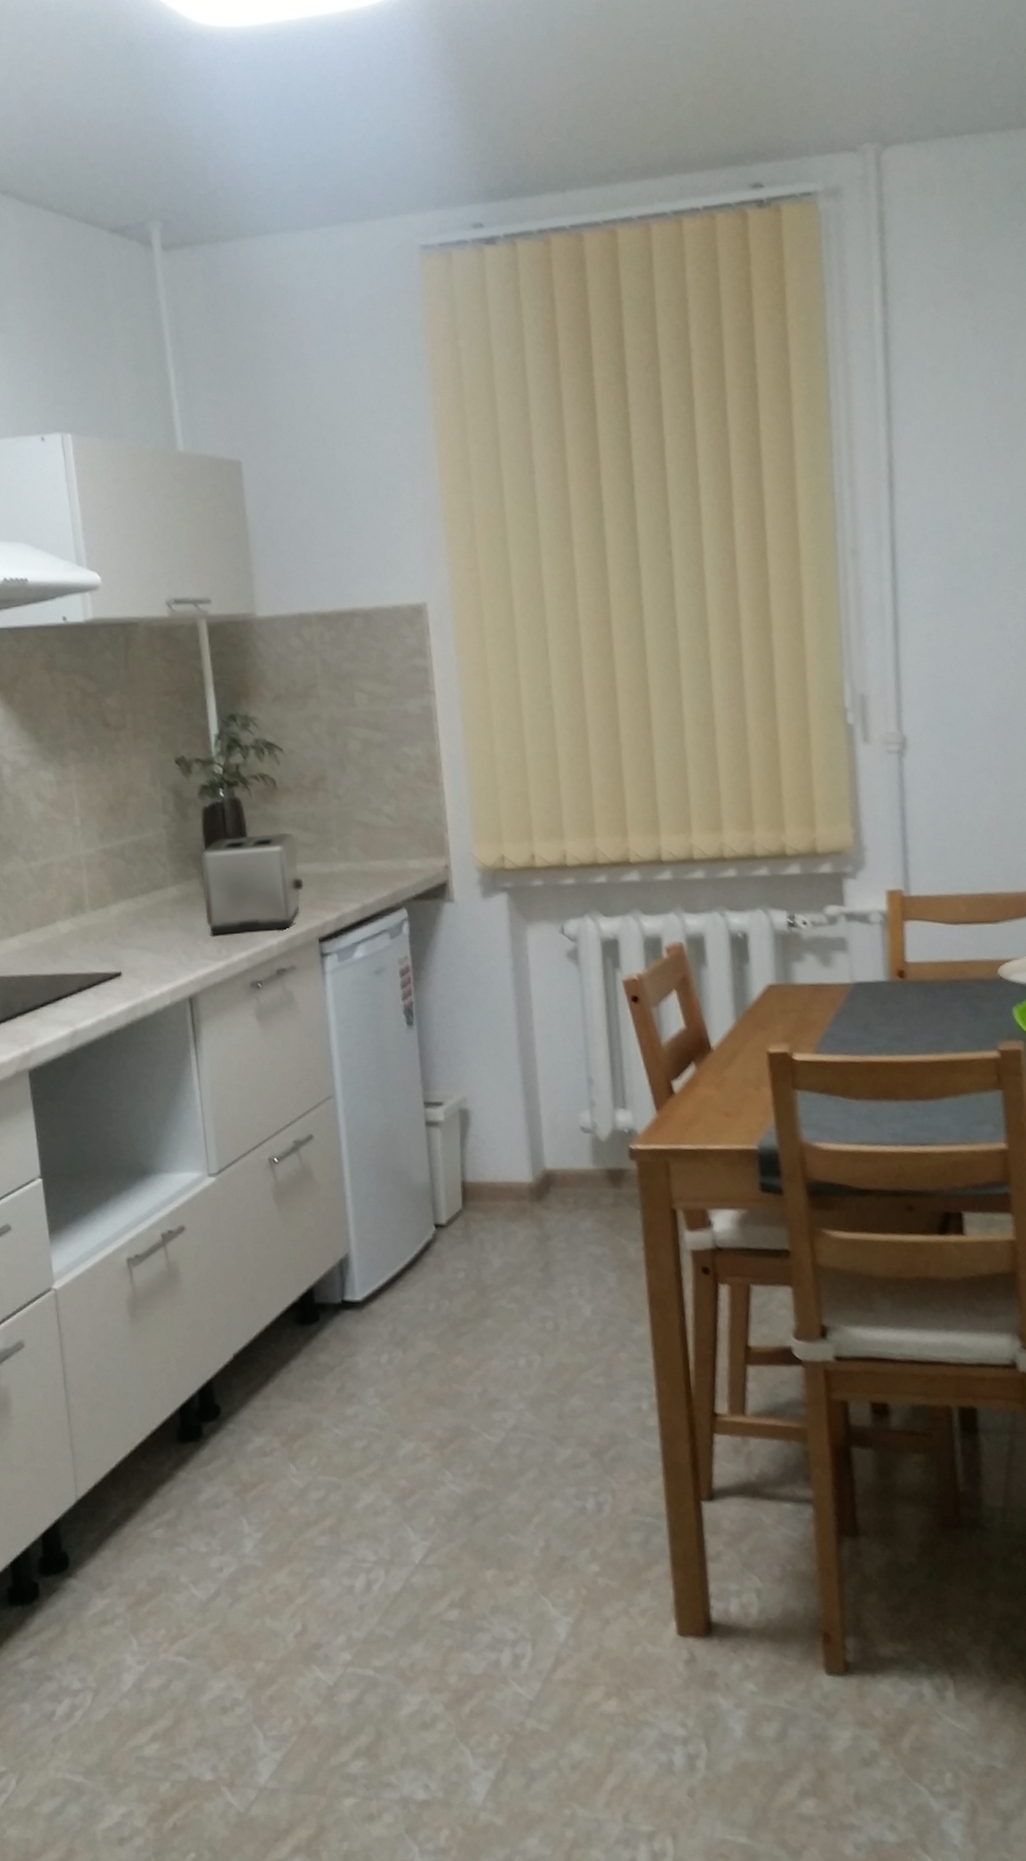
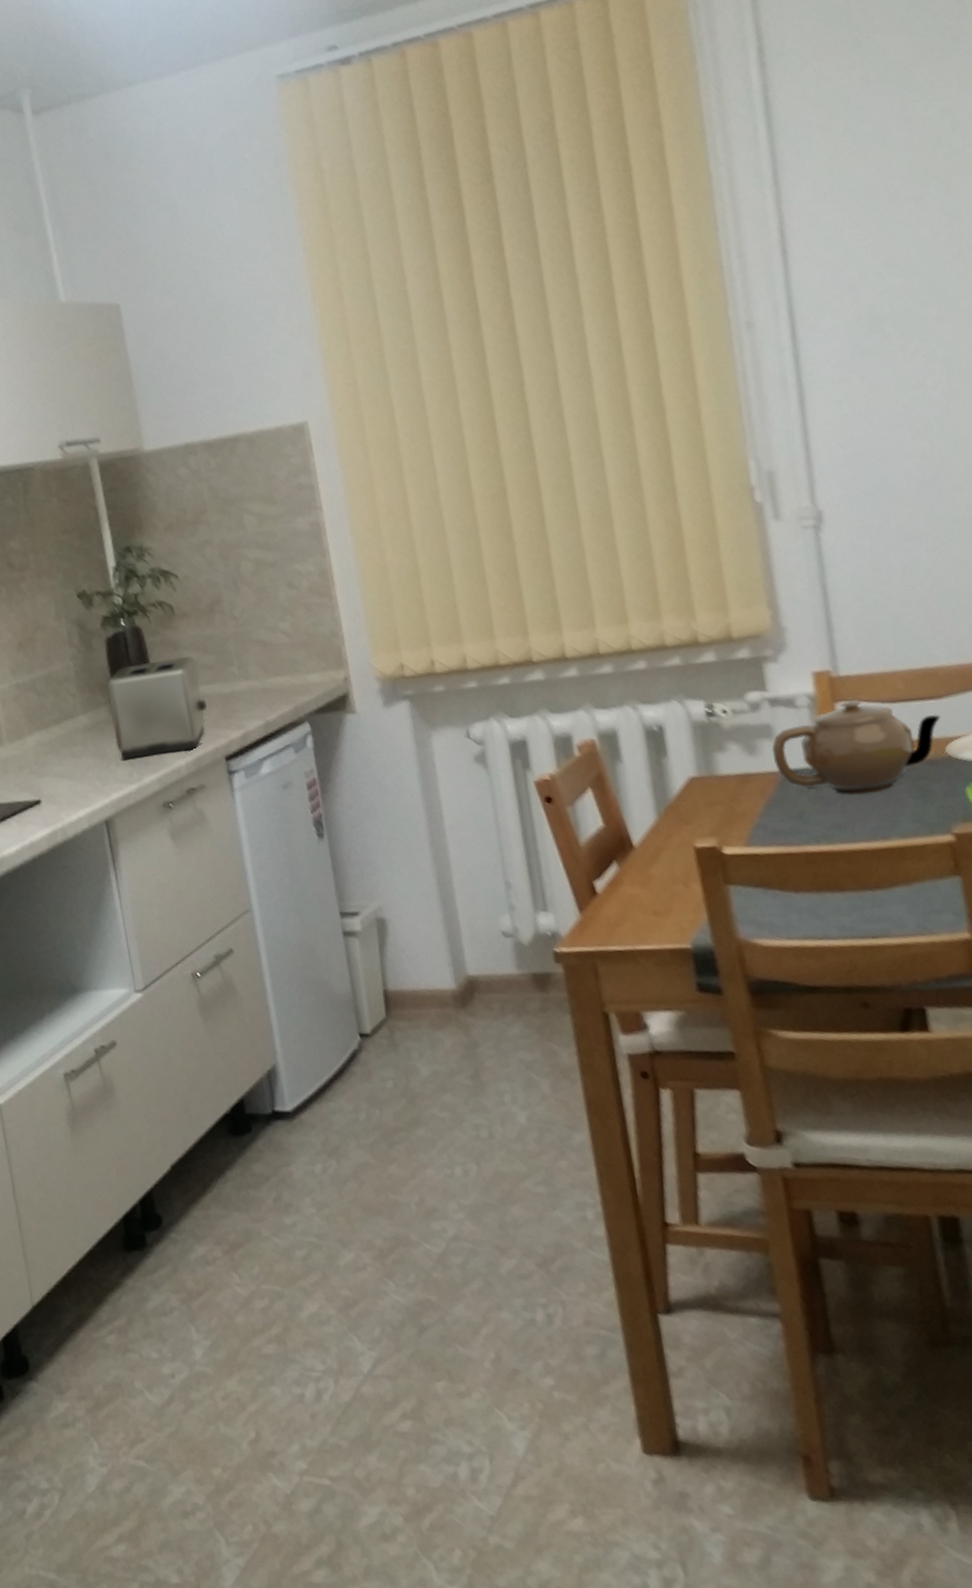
teapot: none [844,919,996,1010] -> present [771,700,941,796]

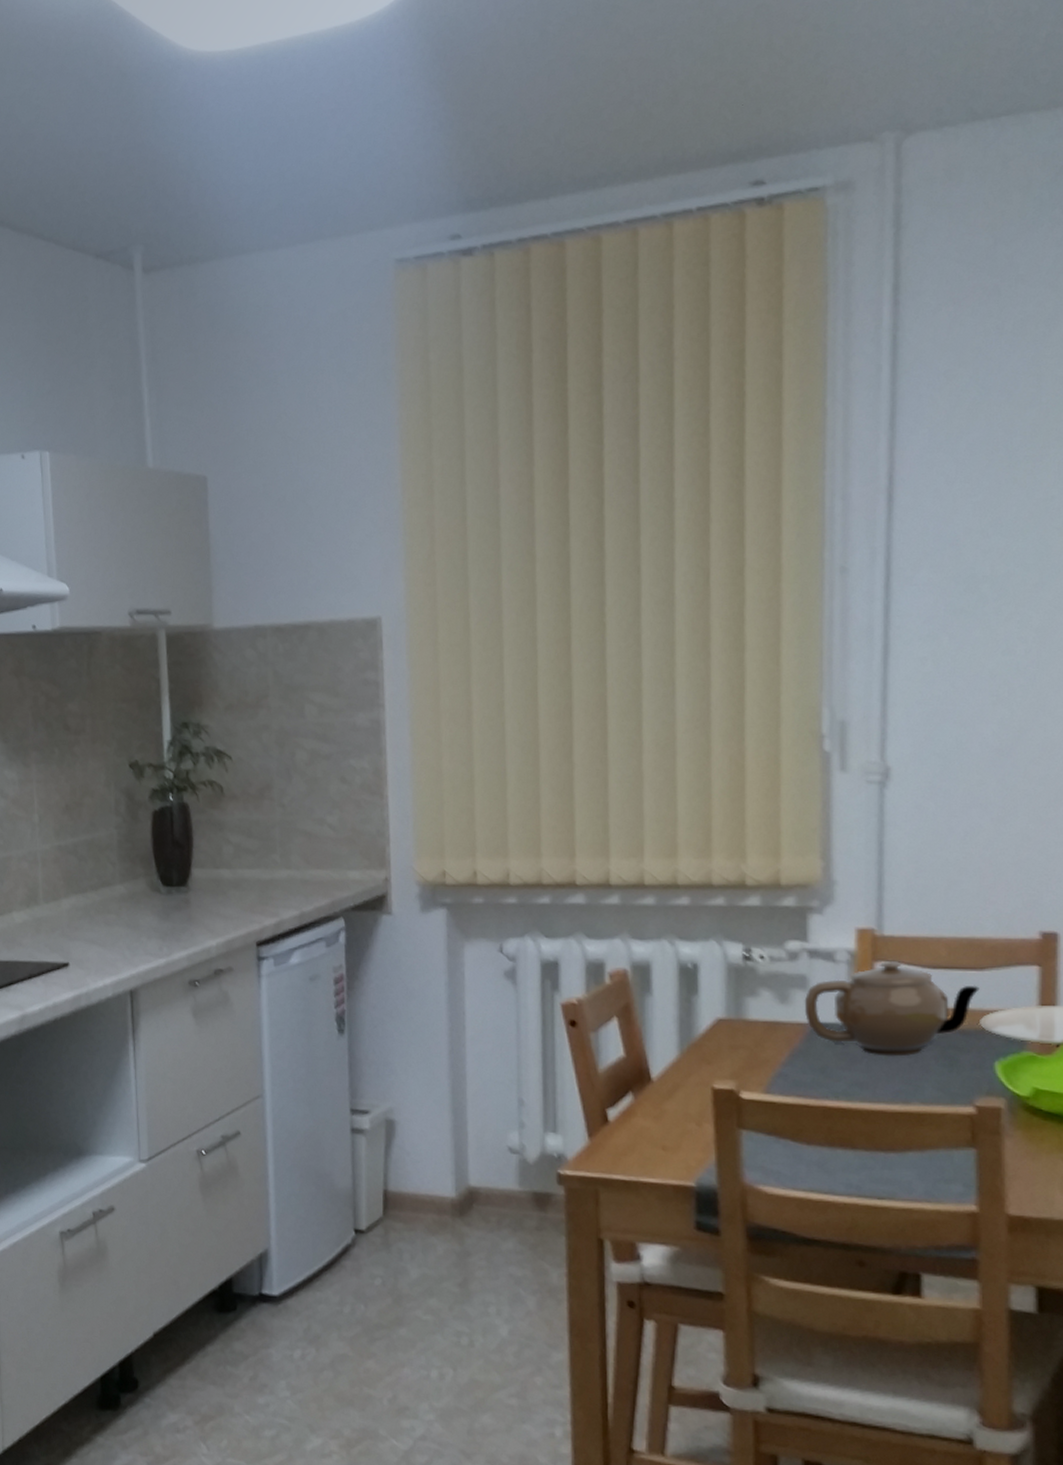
toaster: present [106,656,208,759] -> none [147,839,245,933]

